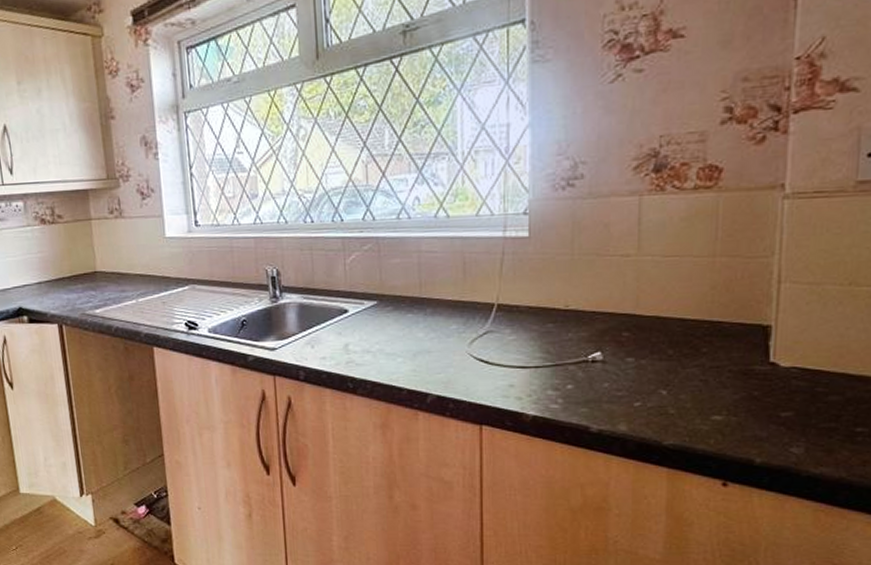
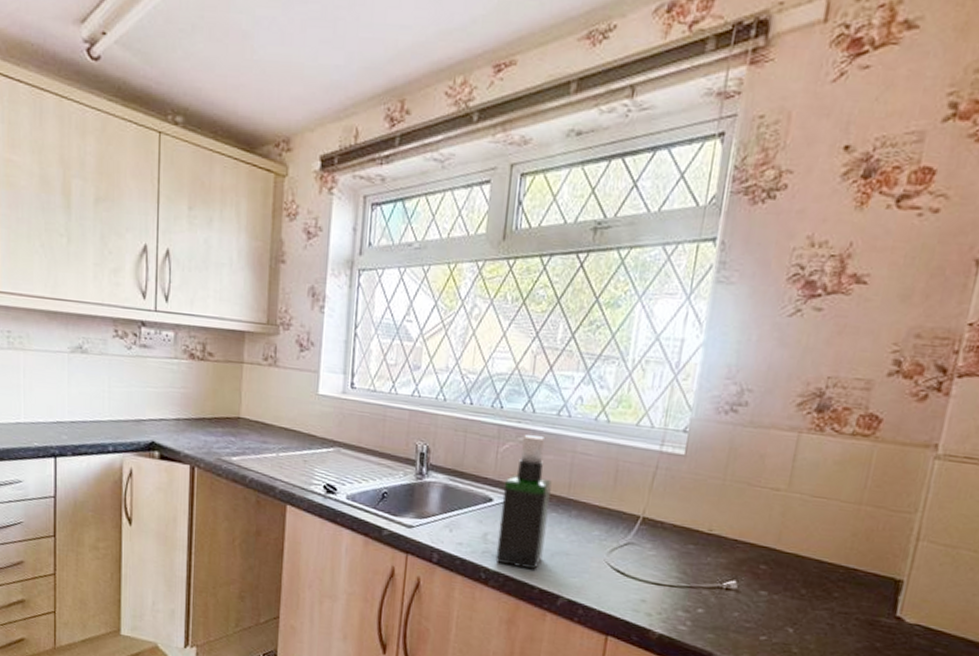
spray bottle: none [356,241,405,373] -> present [495,434,552,570]

